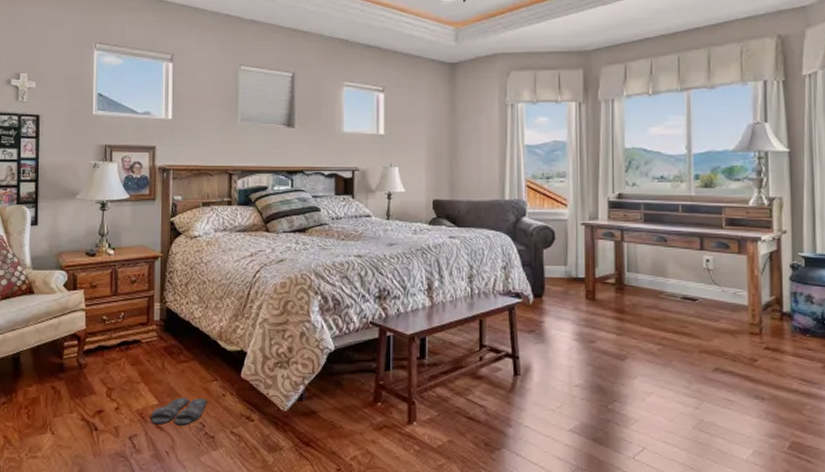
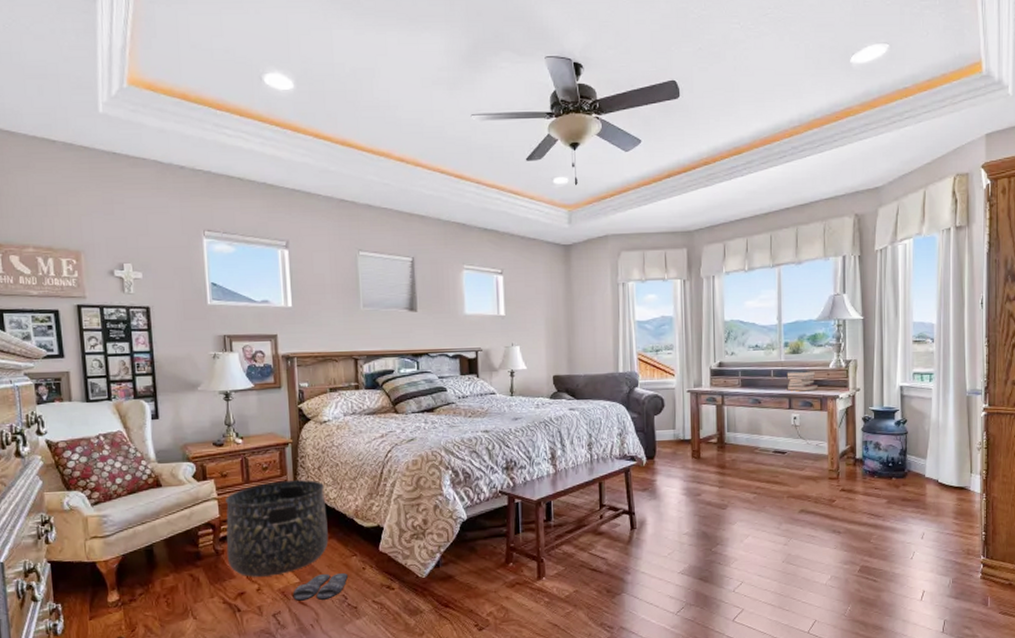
basket: none [89,296,191,395] -> present [226,480,329,577]
books: none [697,206,736,231] -> present [786,370,819,392]

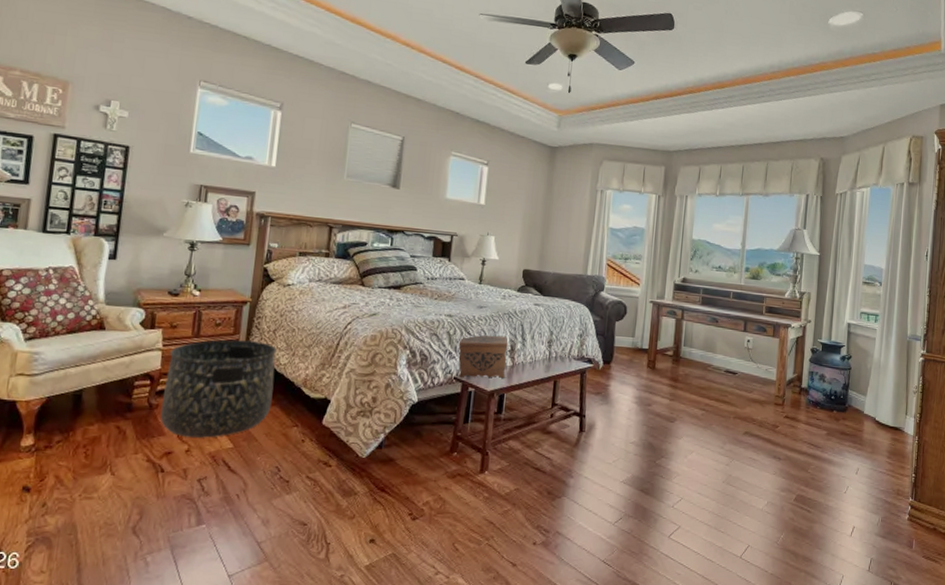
slippers: present [293,573,348,601] -> none [223,442,285,469]
decorative box: none [499,444,550,491] -> present [458,334,508,378]
books: present [786,370,819,392] -> none [743,295,773,317]

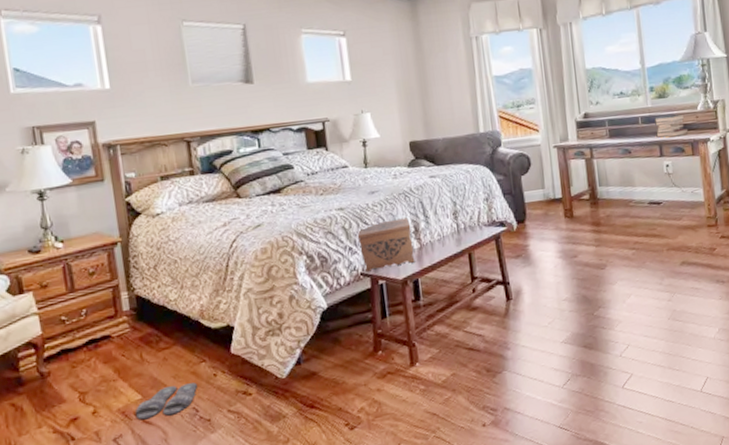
basket: present [160,339,276,438] -> none [48,281,172,400]
slippers: none [223,442,285,469] -> present [135,382,197,420]
books: none [743,295,773,317] -> present [654,114,689,138]

